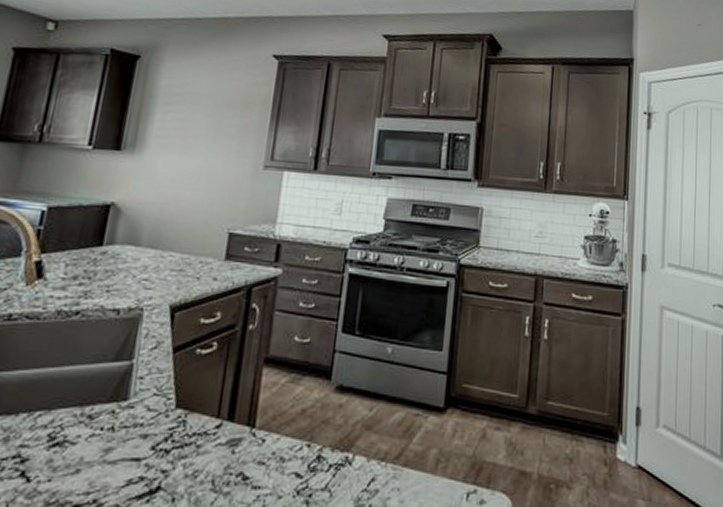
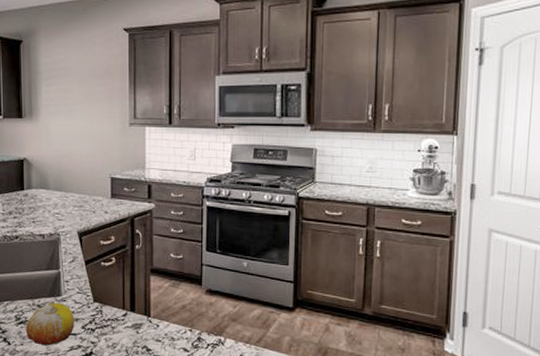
fruit: none [60,411,143,480] -> present [25,303,74,346]

